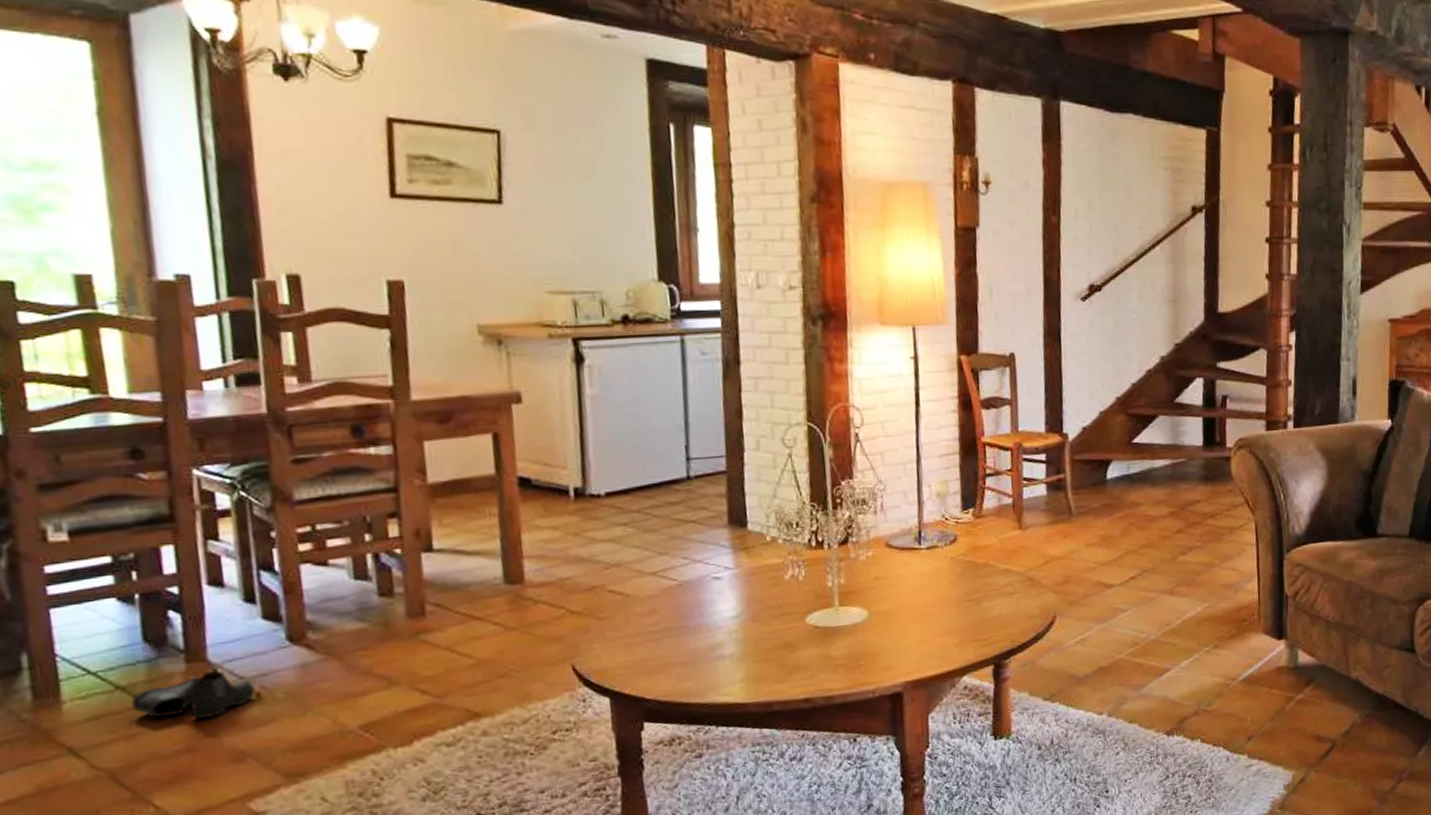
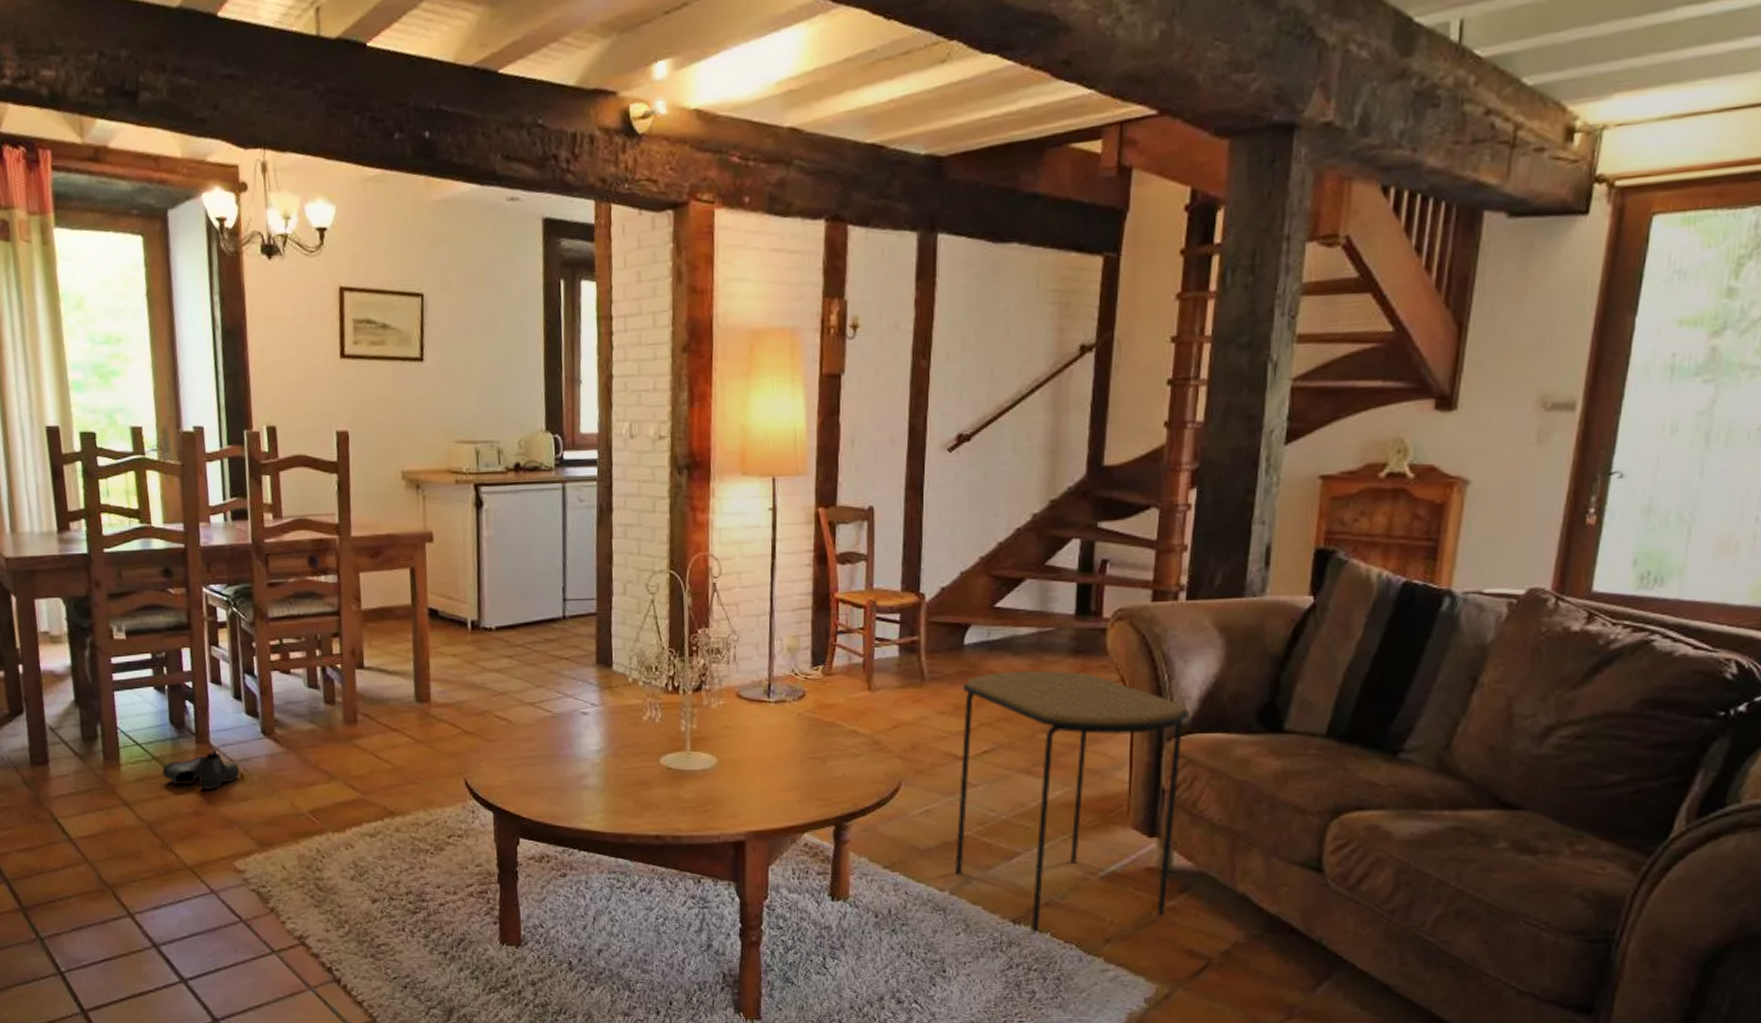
side table: none [1108,497,1304,741] -> present [954,669,1190,932]

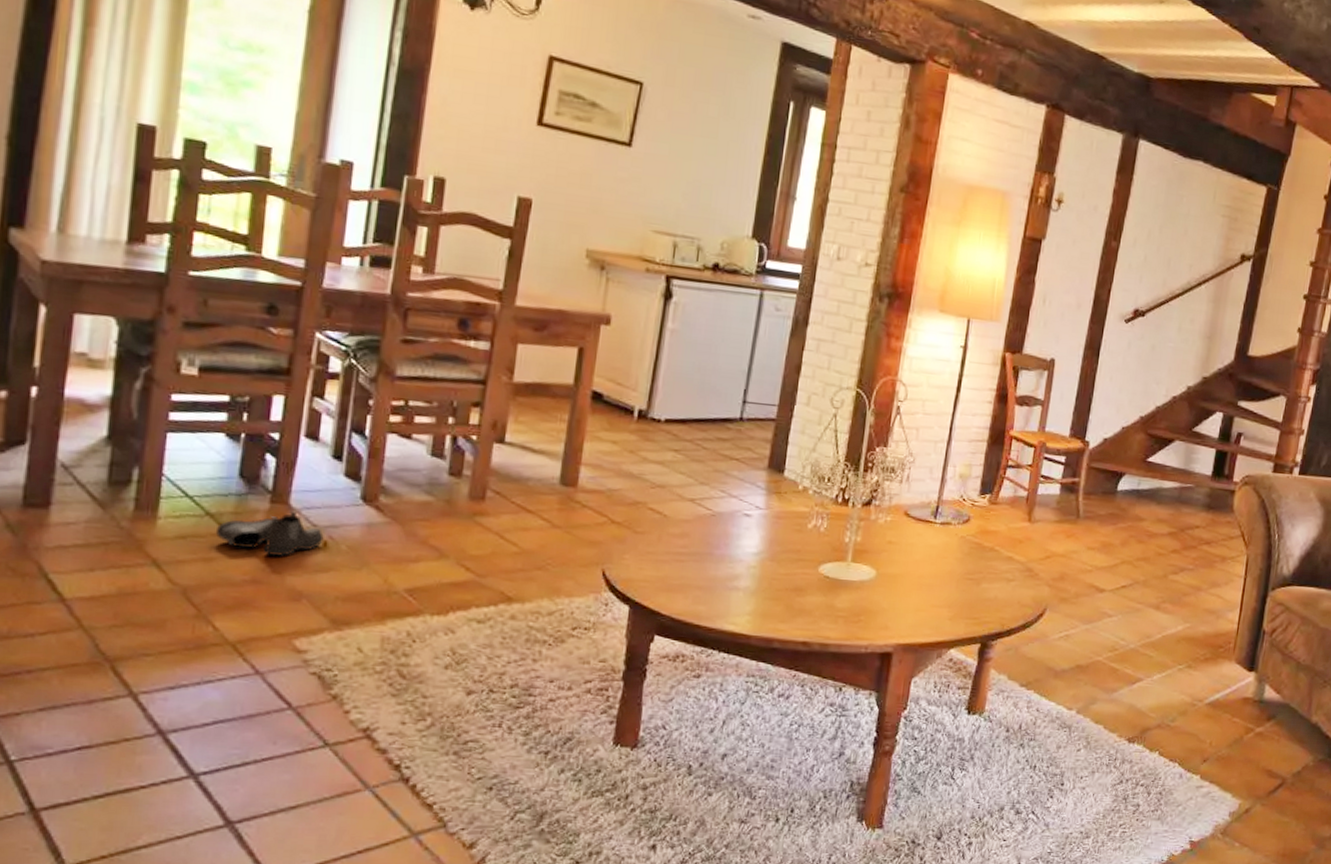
side table: present [954,669,1190,932] -> none [1084,518,1292,751]

